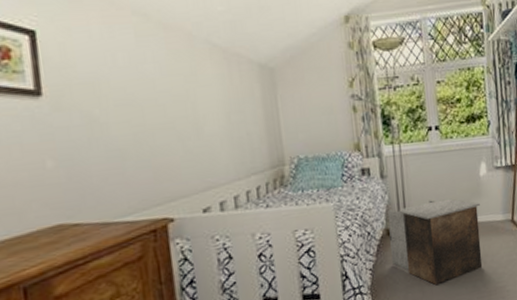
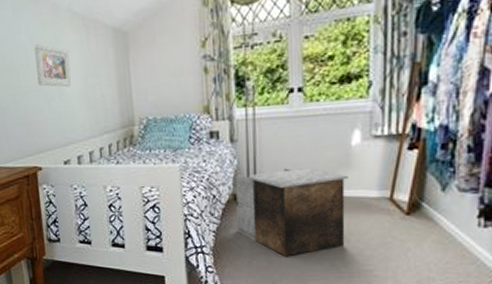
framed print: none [164,76,212,125] -> present [34,44,72,87]

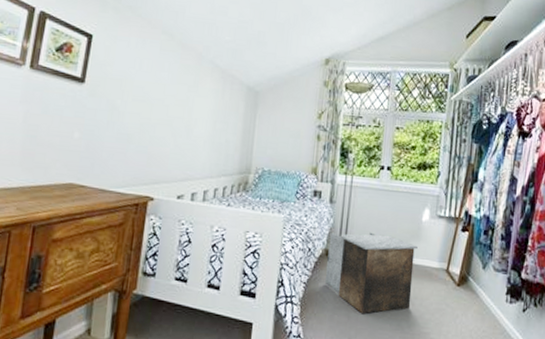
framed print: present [34,44,72,87] -> none [169,84,204,128]

